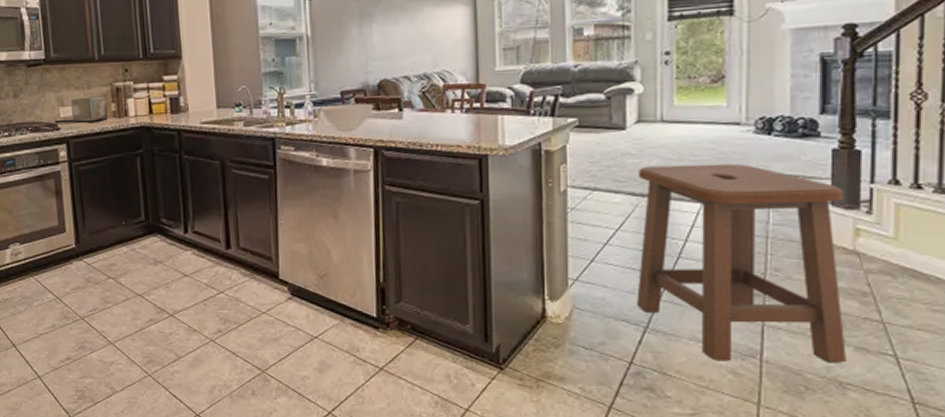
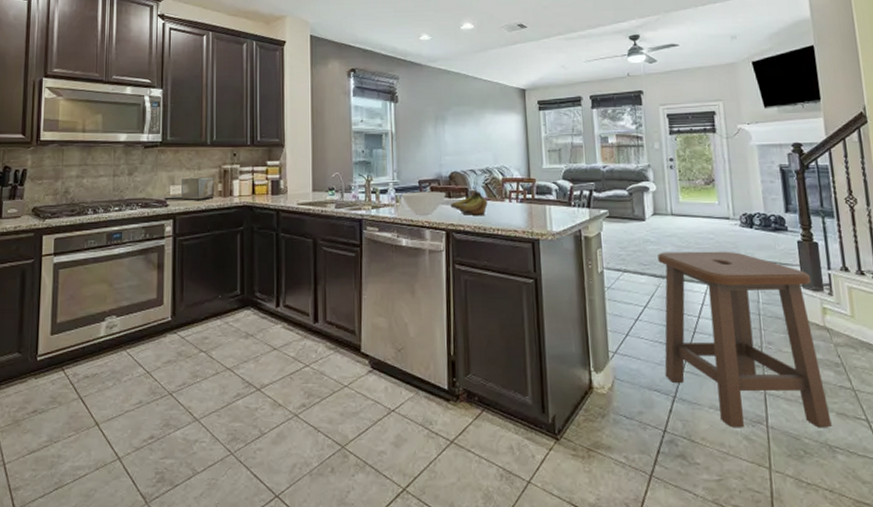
fruit: none [379,102,425,131] -> present [450,192,488,216]

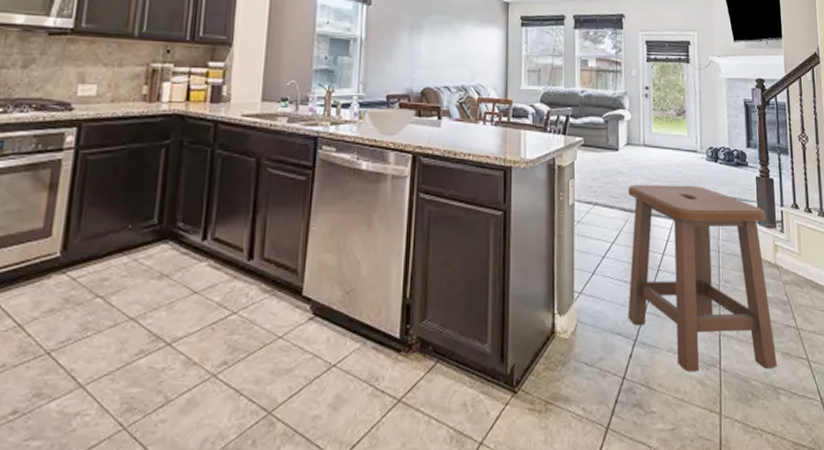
toaster: present [164,177,215,201] -> none [68,75,140,106]
fruit: present [450,192,488,216] -> none [419,111,460,139]

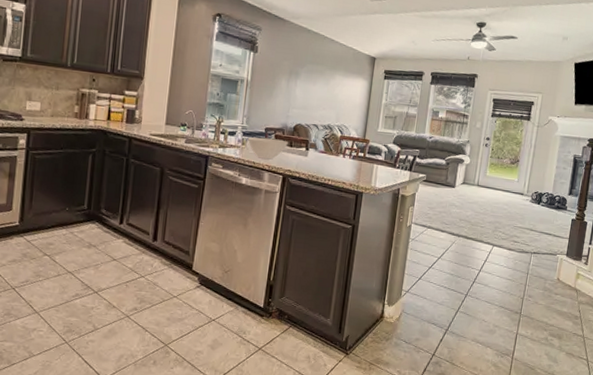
stool: present [628,184,777,372] -> none [443,215,575,363]

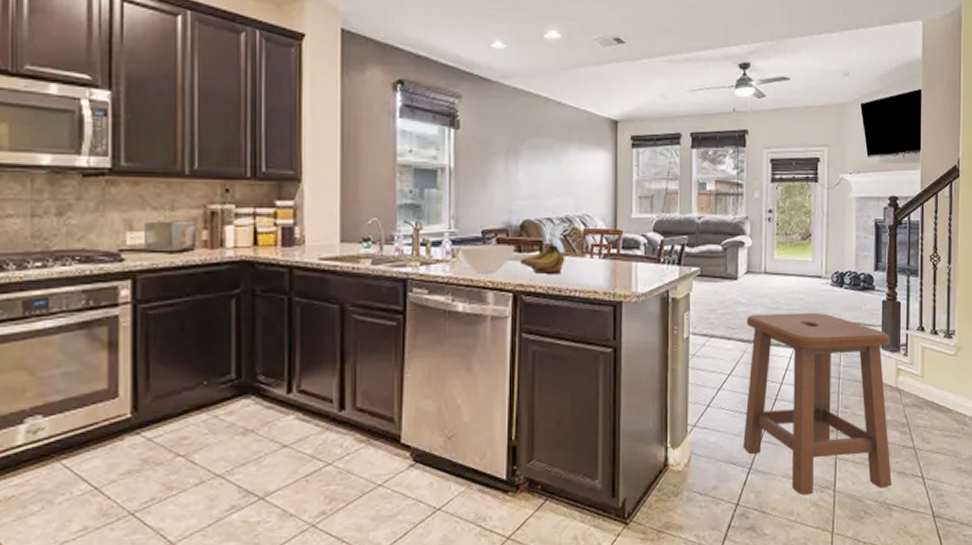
toaster: none [20,96,72,120] -> present [117,220,197,254]
fruit: none [290,144,324,167] -> present [520,245,565,275]
stool: none [443,215,575,363] -> present [743,312,892,495]

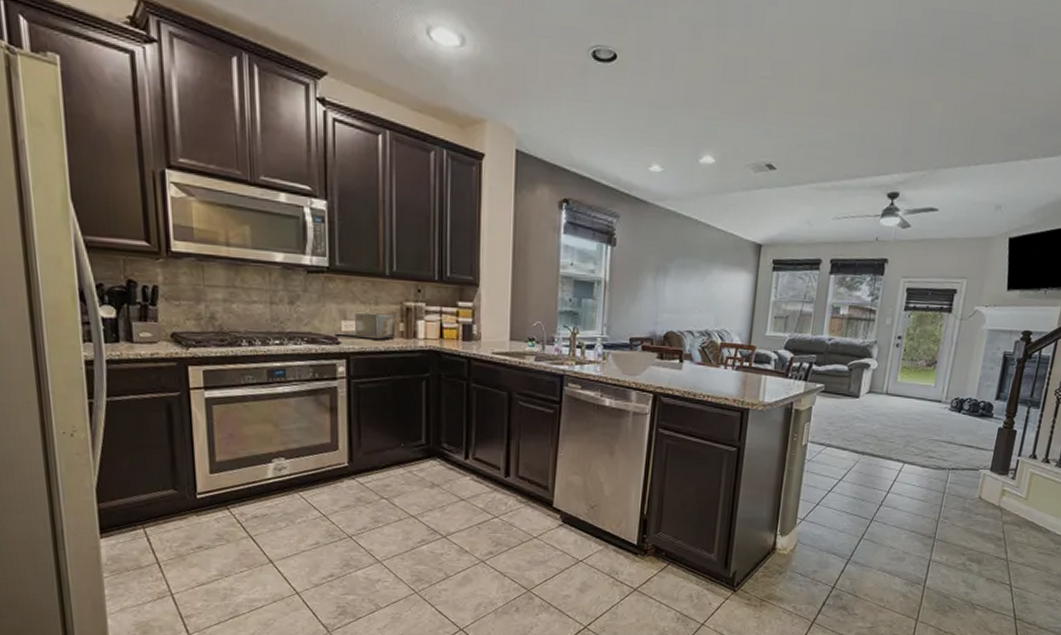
fruit: present [520,245,565,275] -> none [661,355,702,381]
stool: present [743,312,892,495] -> none [845,429,1001,590]

